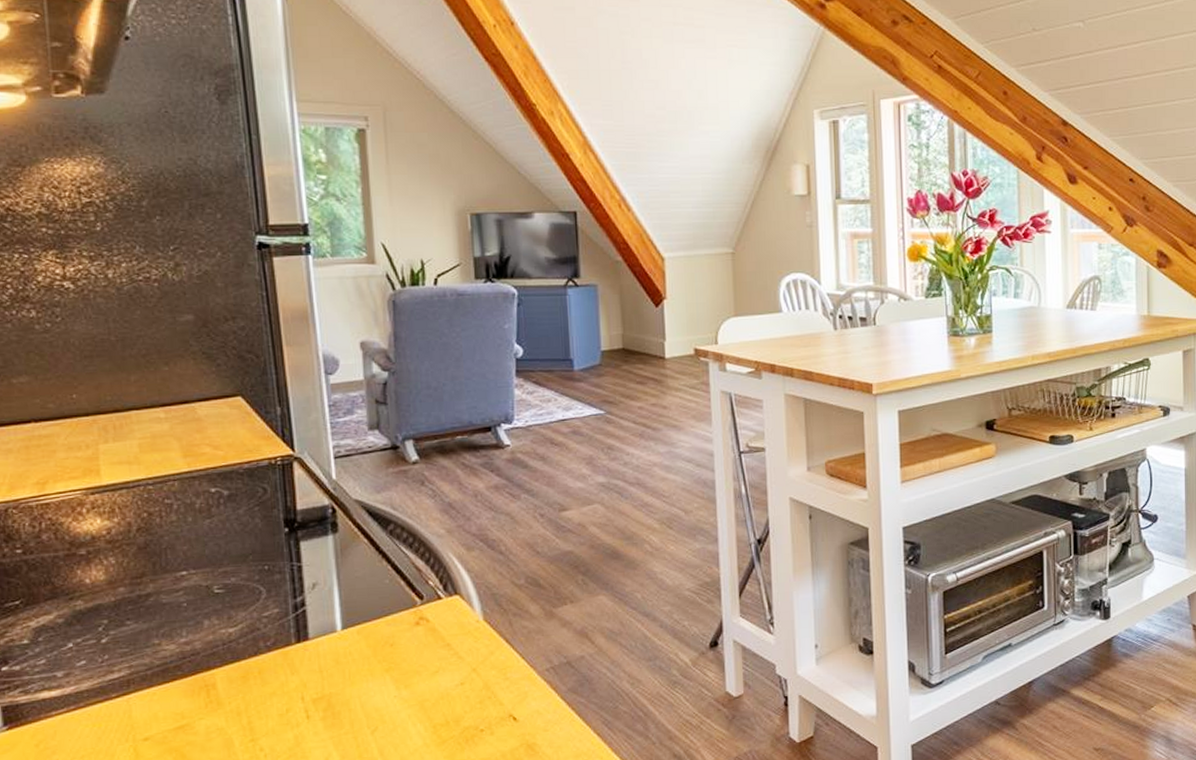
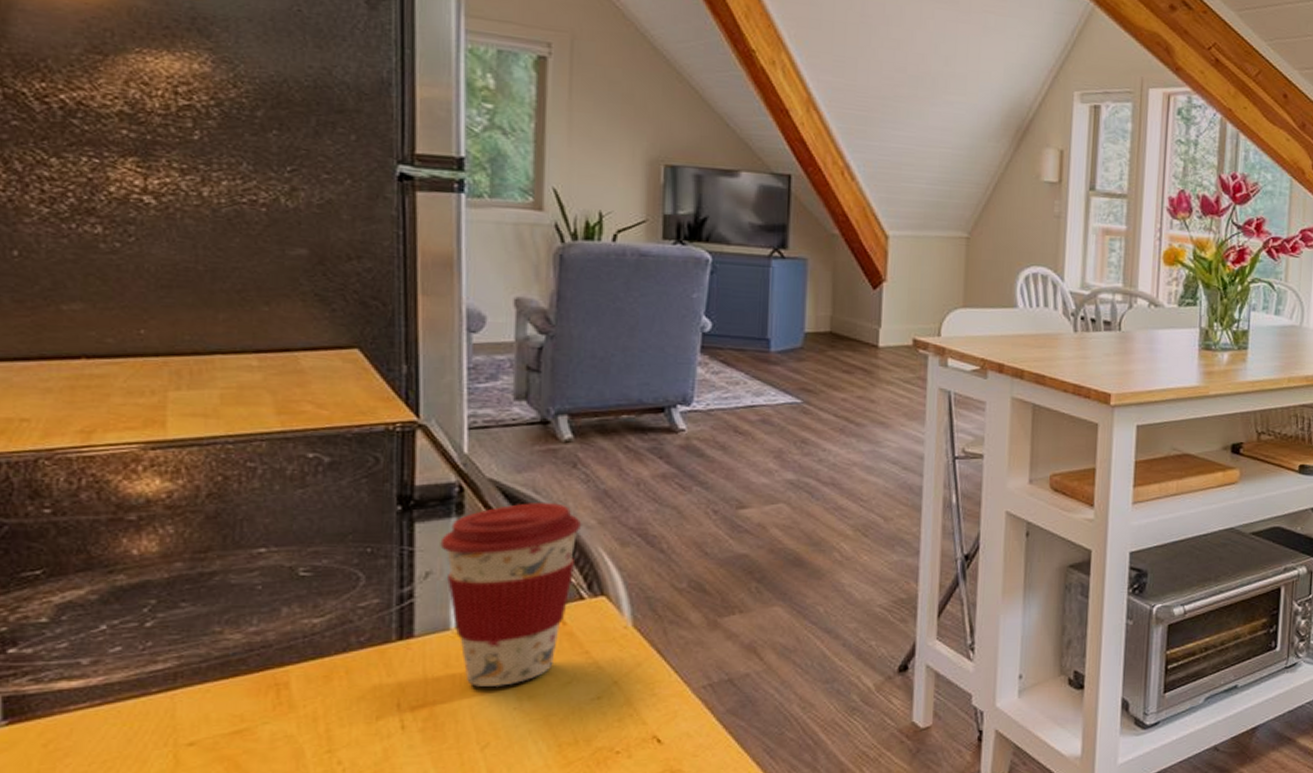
coffee cup: none [321,517,434,679] -> present [440,503,582,687]

